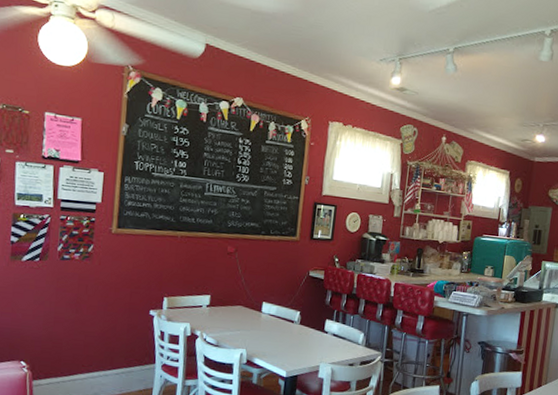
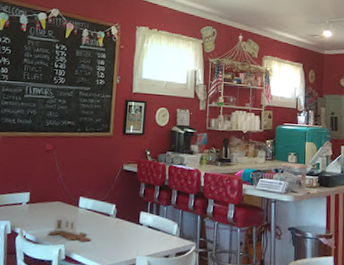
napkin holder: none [229,318,274,348] -> present [48,213,91,242]

